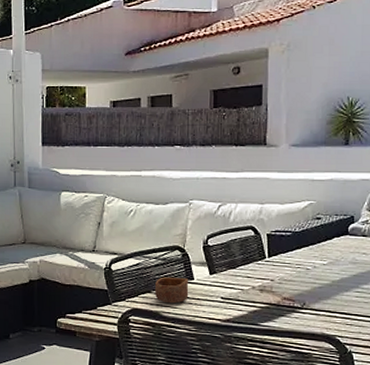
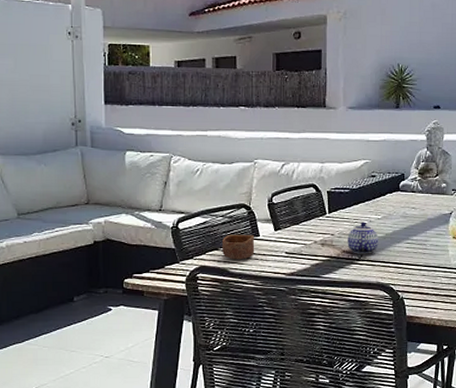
teapot: none [288,267,324,303] -> present [347,222,379,254]

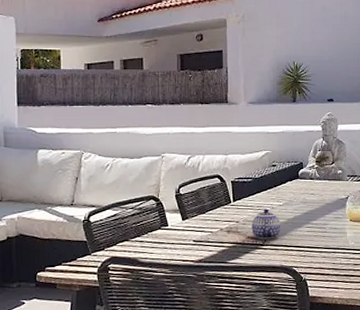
bowl: present [221,234,255,260] -> none [131,224,164,250]

